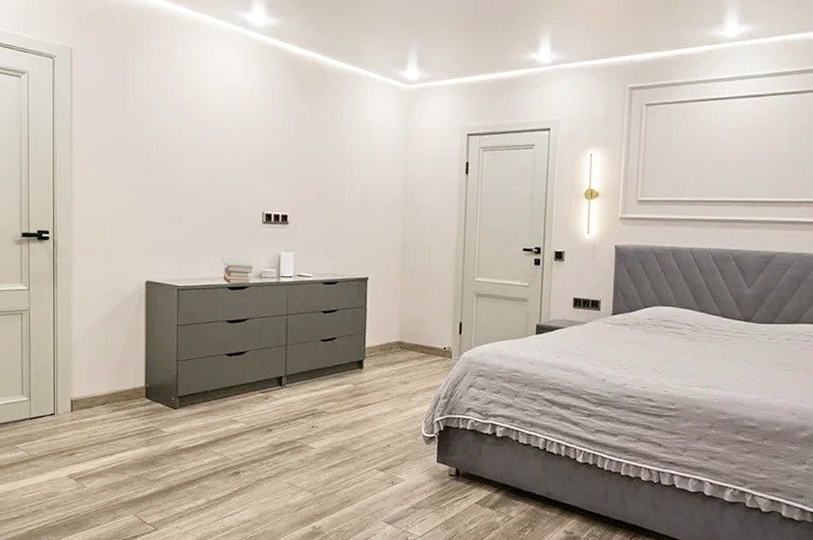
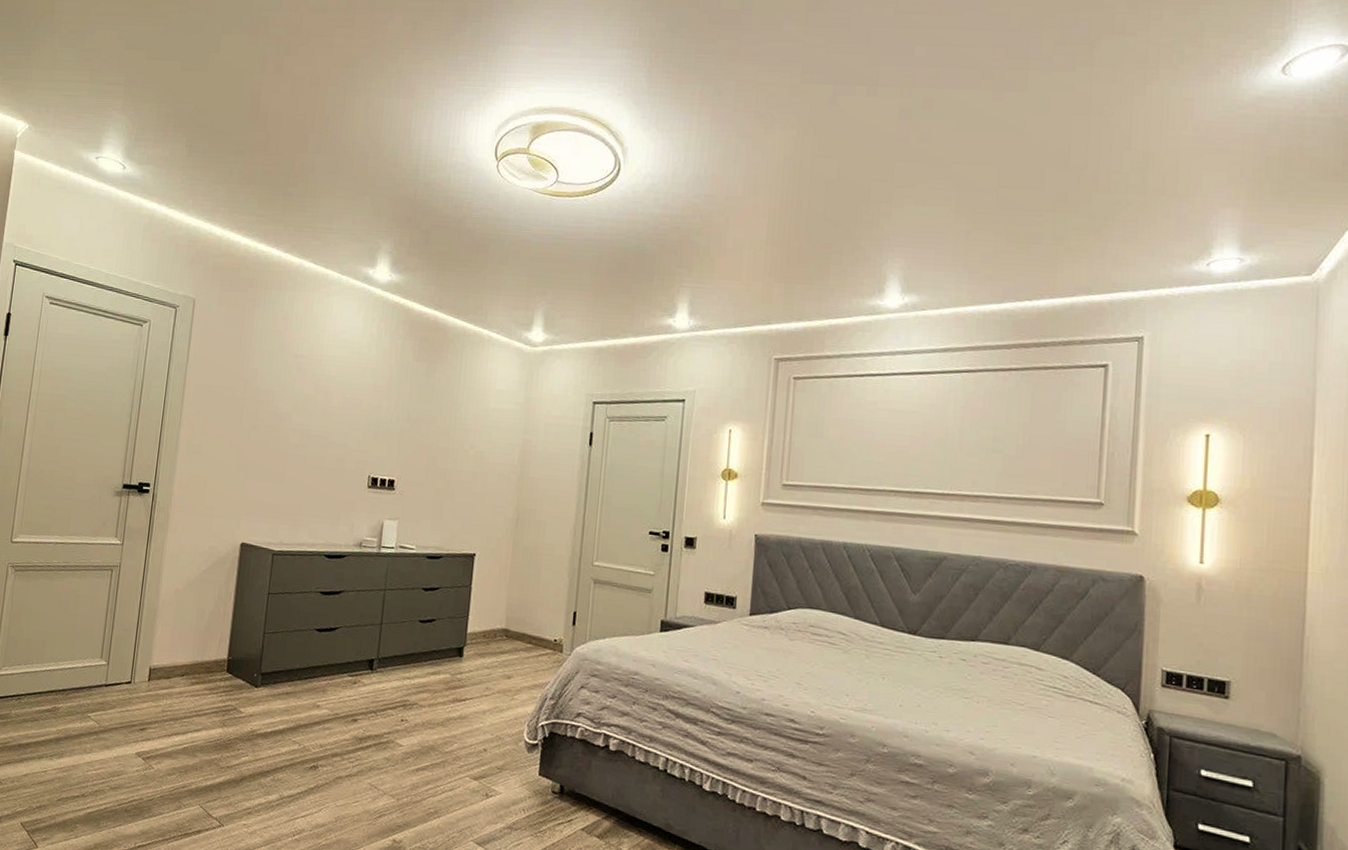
books: present [222,258,253,284] -> none [321,523,354,553]

